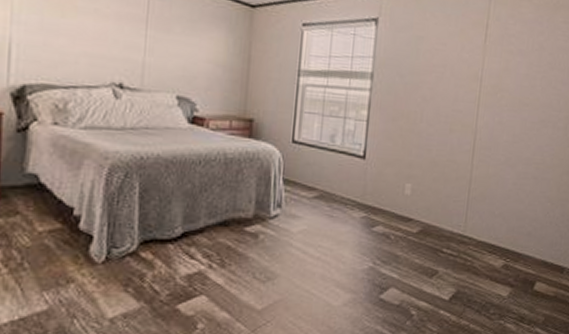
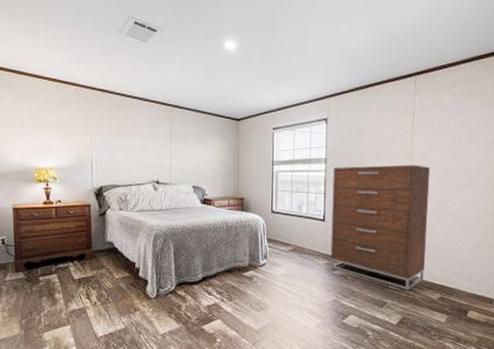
dresser: none [368,85,503,256] -> present [330,164,431,291]

